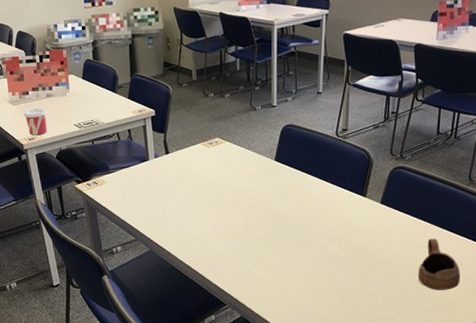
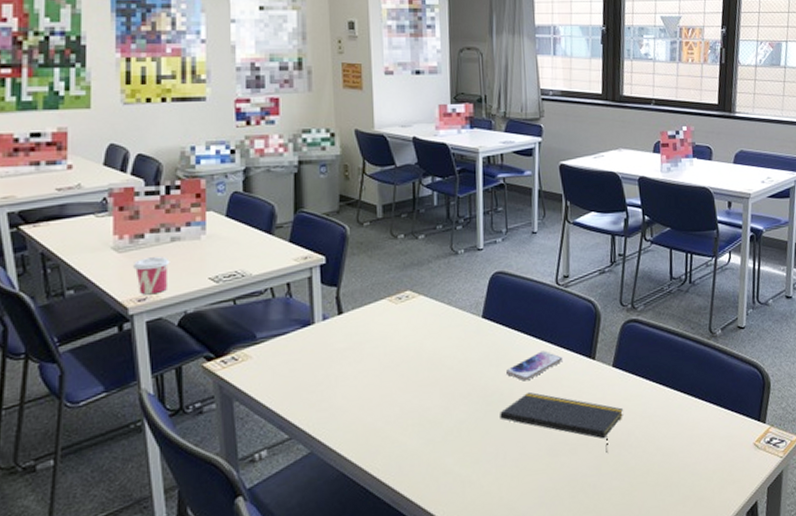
notepad: none [287,218,387,268] -> present [500,391,623,453]
smartphone: none [293,188,339,211] -> present [506,350,563,381]
cup: present [418,239,460,290] -> none [662,407,712,476]

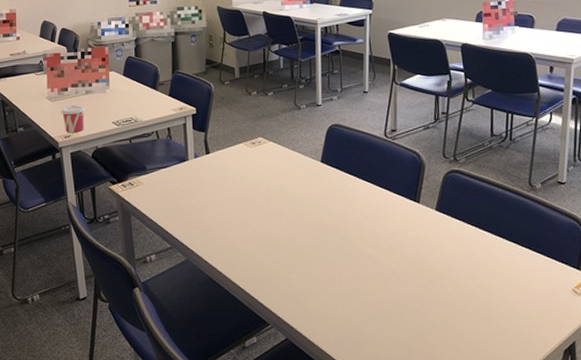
notepad: present [500,391,623,453] -> none [336,226,445,284]
smartphone: present [506,350,563,381] -> none [341,193,390,217]

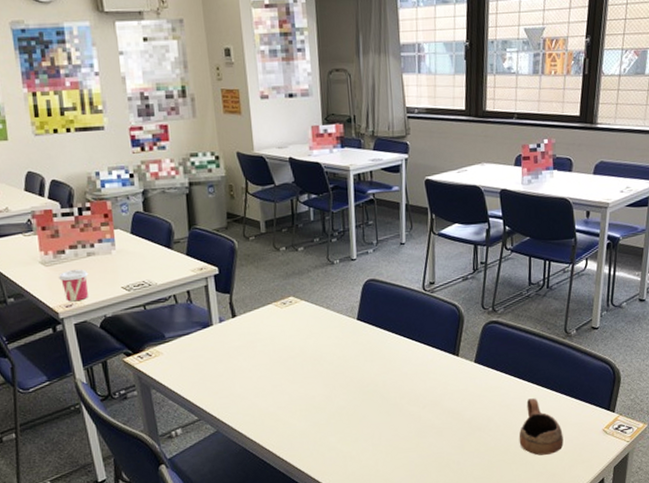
cup: none [481,251,530,311] -> present [518,398,564,456]

